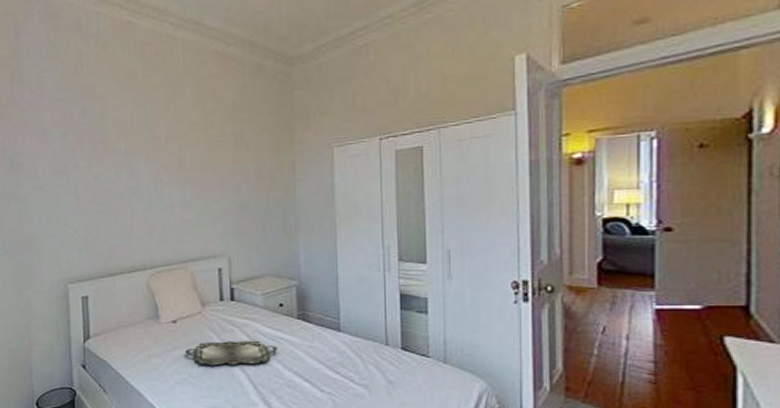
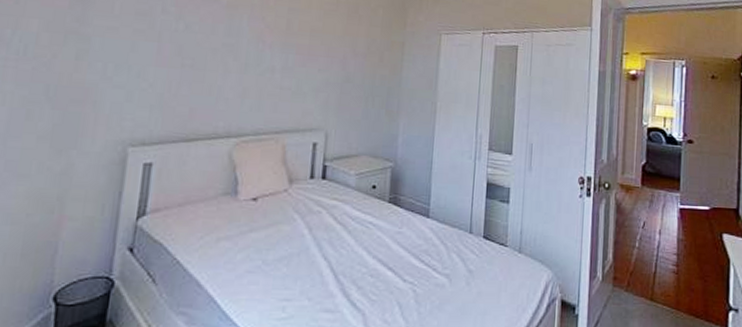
serving tray: present [186,340,277,365] -> none [263,223,364,251]

